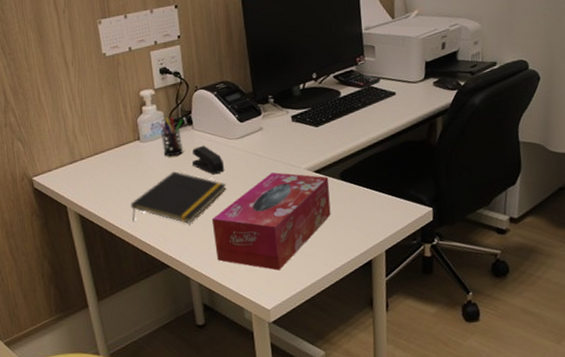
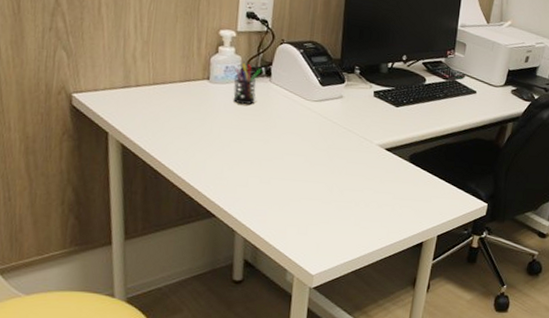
notepad: present [131,171,227,224] -> none [183,120,295,176]
stapler: present [191,145,224,175] -> none [261,100,296,132]
tissue box: present [211,172,331,271] -> none [269,142,398,238]

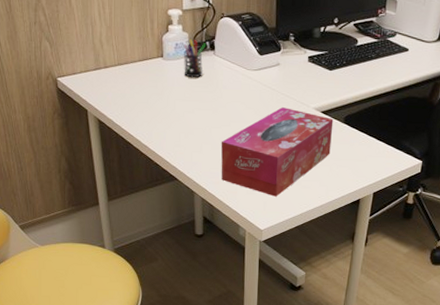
tissue box: none [269,142,398,238] -> present [221,107,334,197]

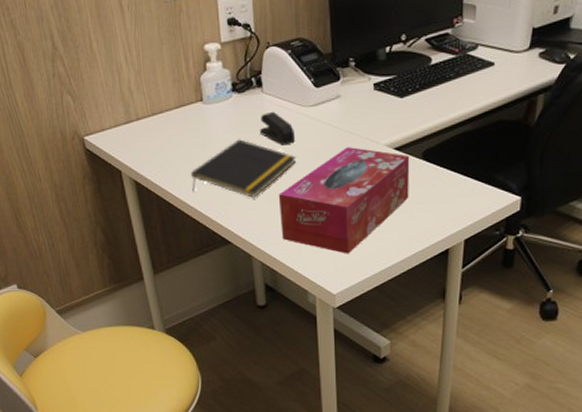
notepad: none [148,92,239,143] -> present [191,139,297,198]
pen holder: present [183,38,207,78] -> none [226,76,252,122]
stapler: none [209,71,239,101] -> present [259,111,295,146]

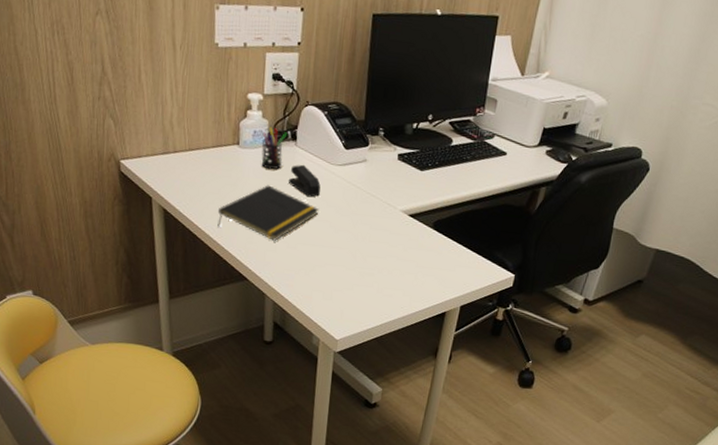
pen holder: none [226,76,252,122] -> present [261,126,288,170]
tissue box: present [278,147,410,254] -> none [296,207,422,305]

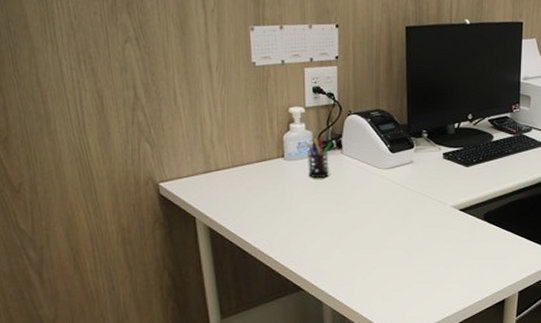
notepad: present [217,185,320,241] -> none [267,194,371,248]
stapler: present [288,164,321,198] -> none [336,171,370,202]

